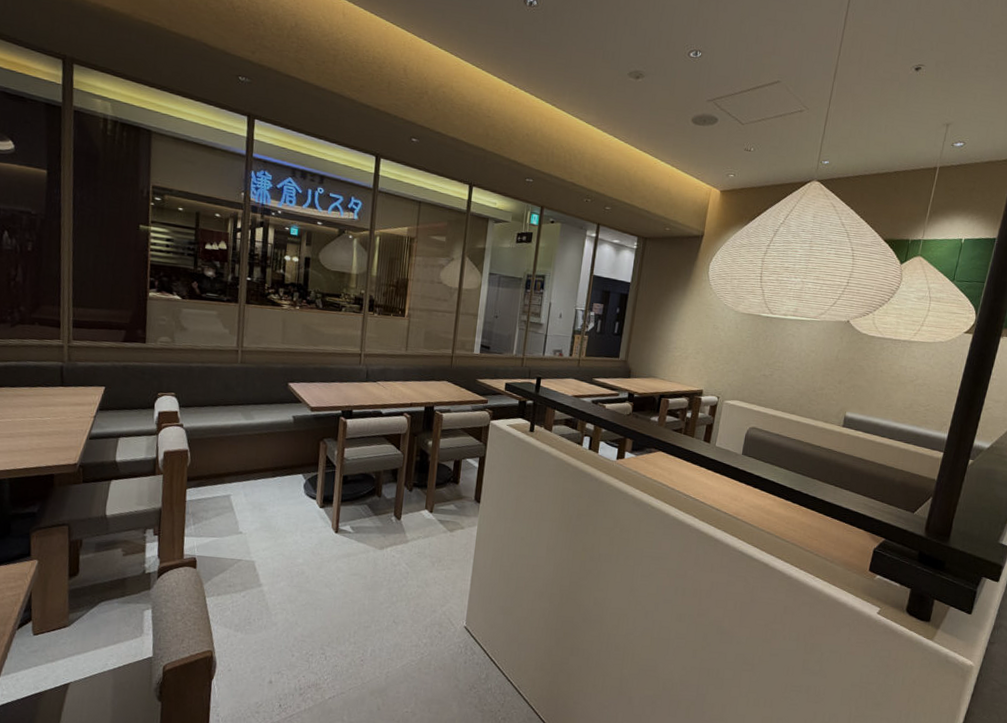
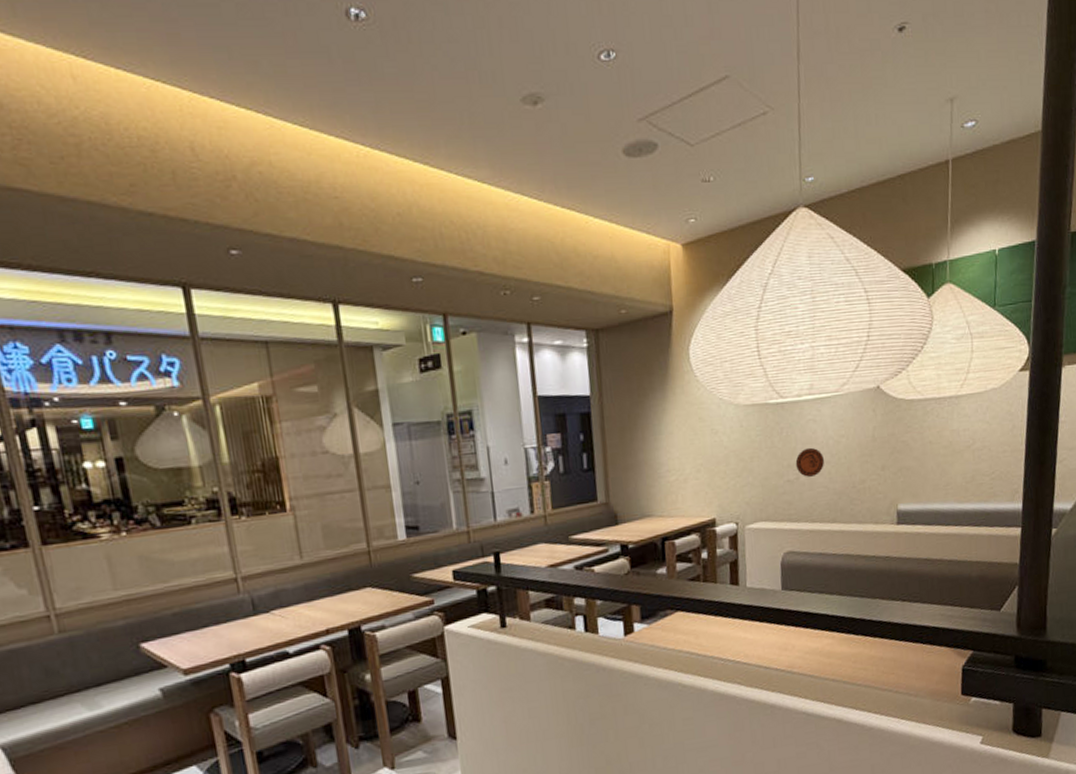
decorative plate: none [772,354,795,376] -> present [795,447,824,477]

